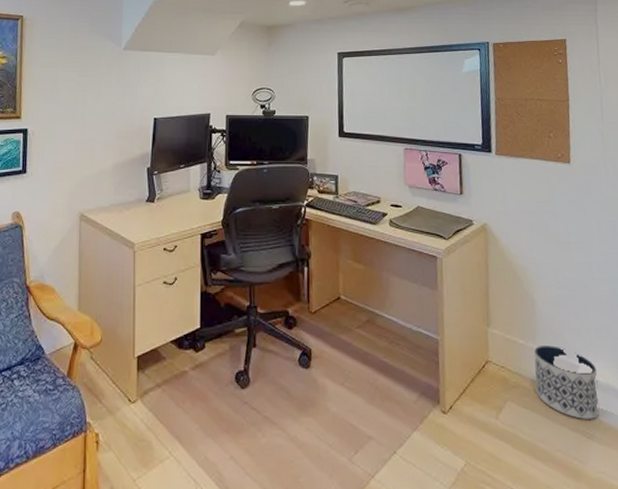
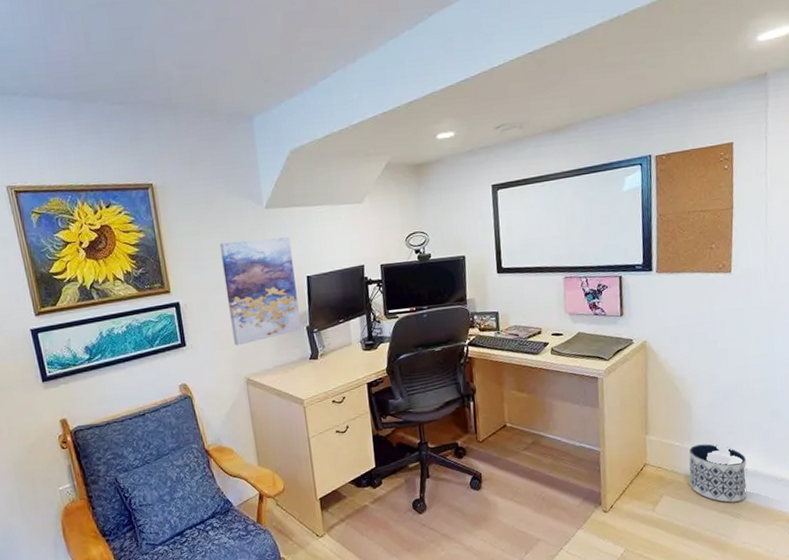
wall art: none [74,77,143,179] -> present [220,237,302,346]

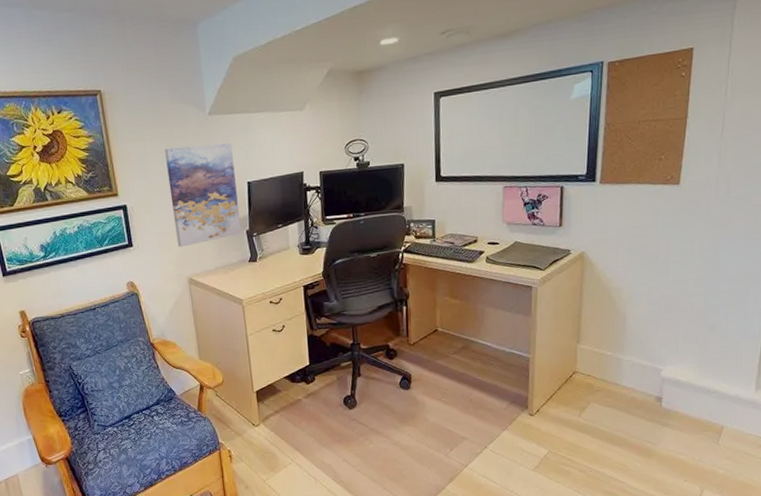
planter: present [689,444,747,503] -> none [619,354,679,412]

